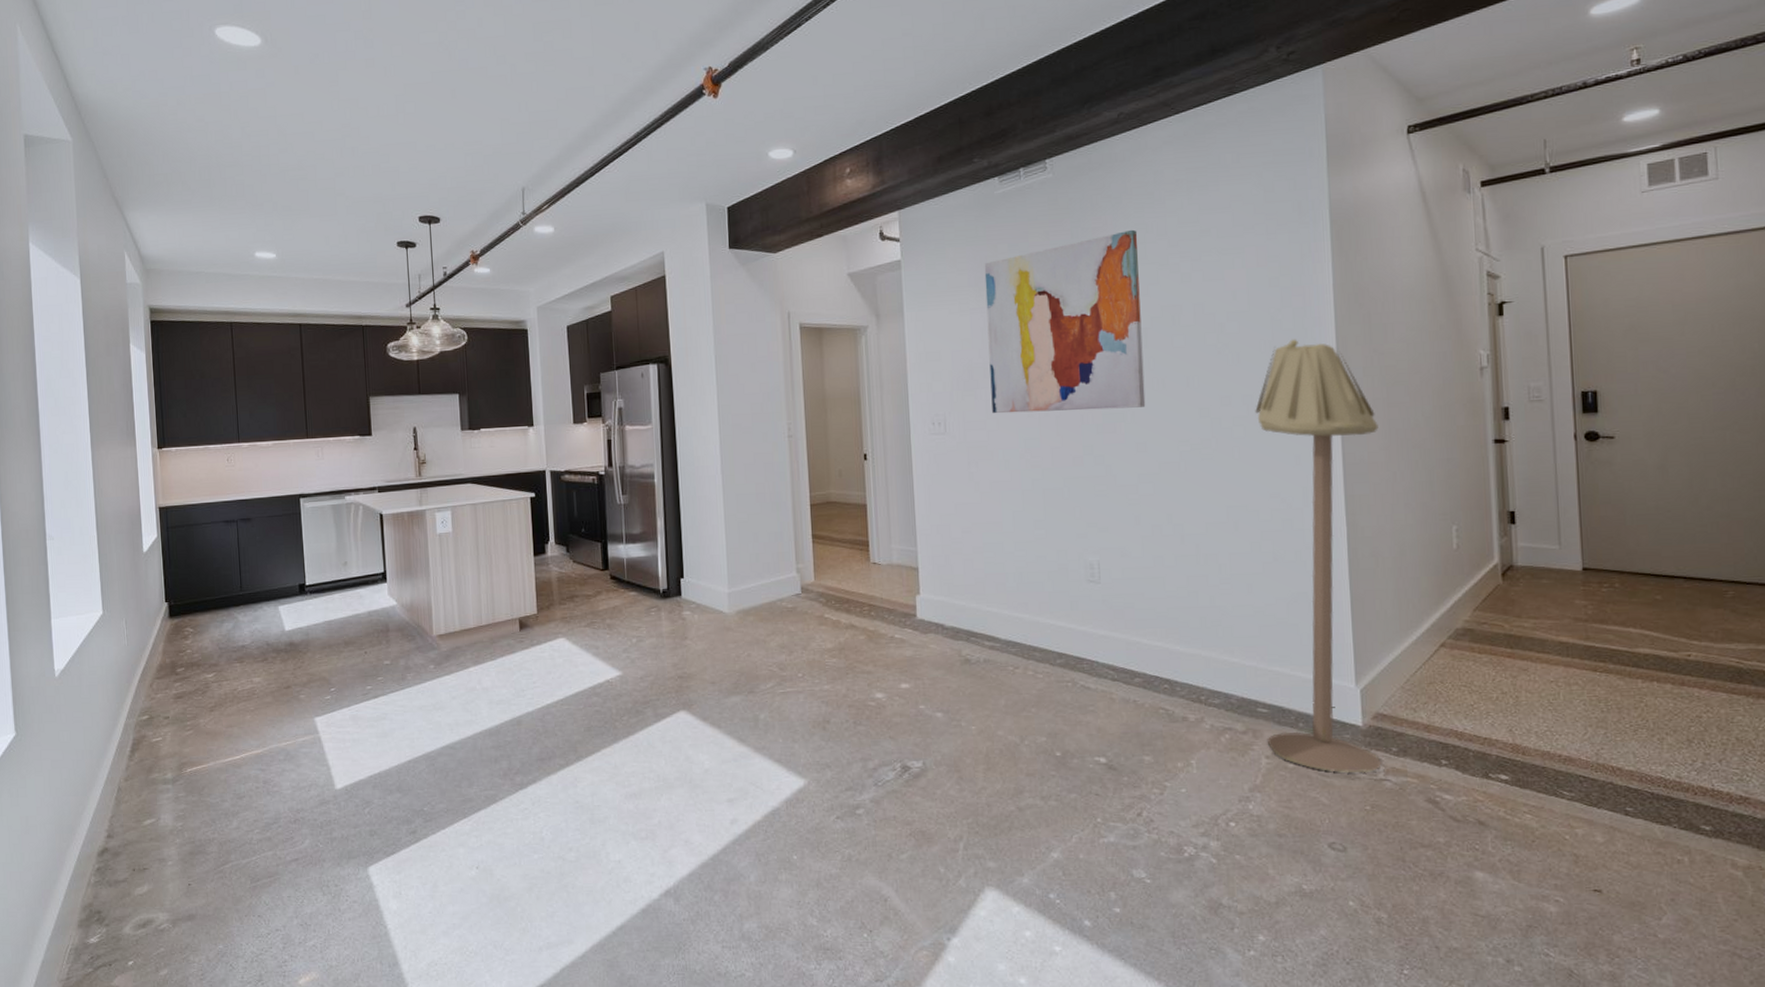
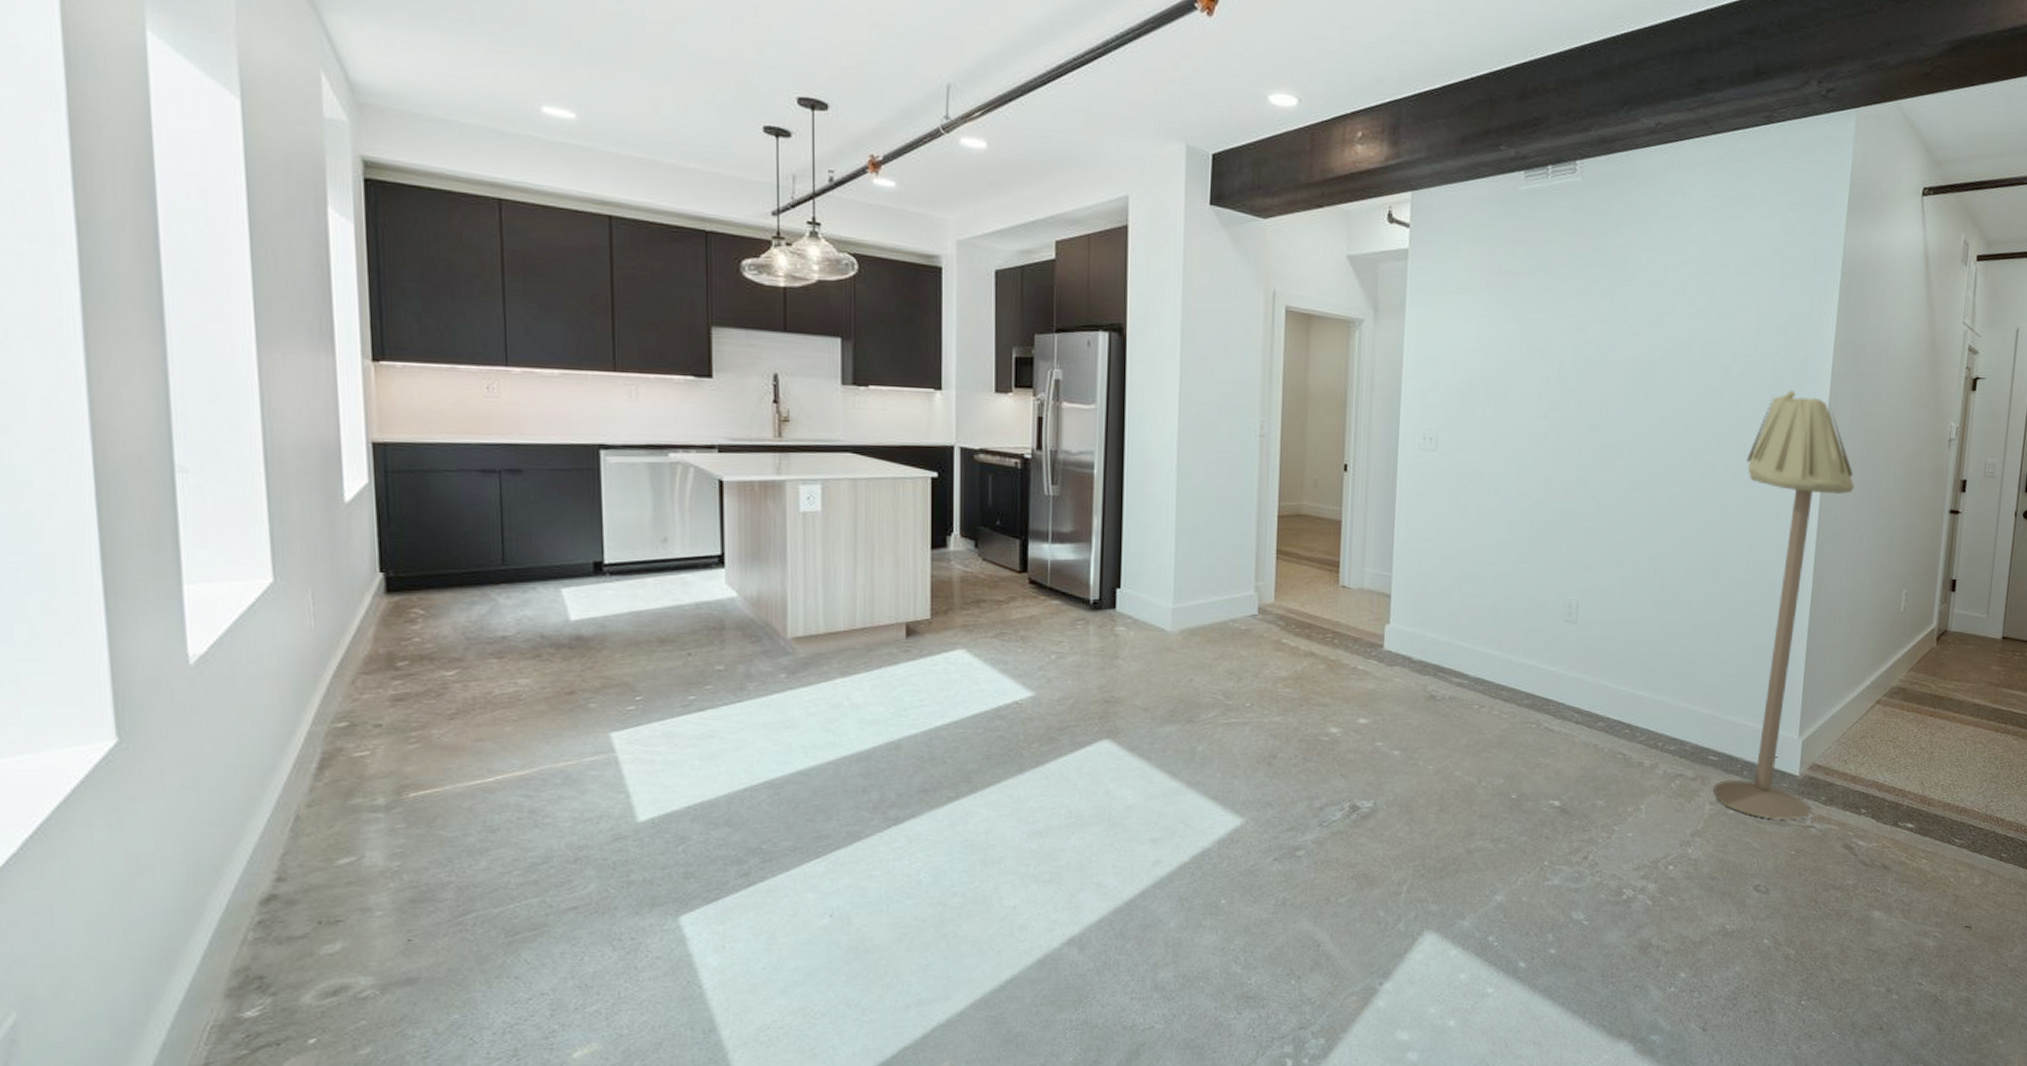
wall art: present [984,229,1146,414] -> none [1488,252,1659,444]

